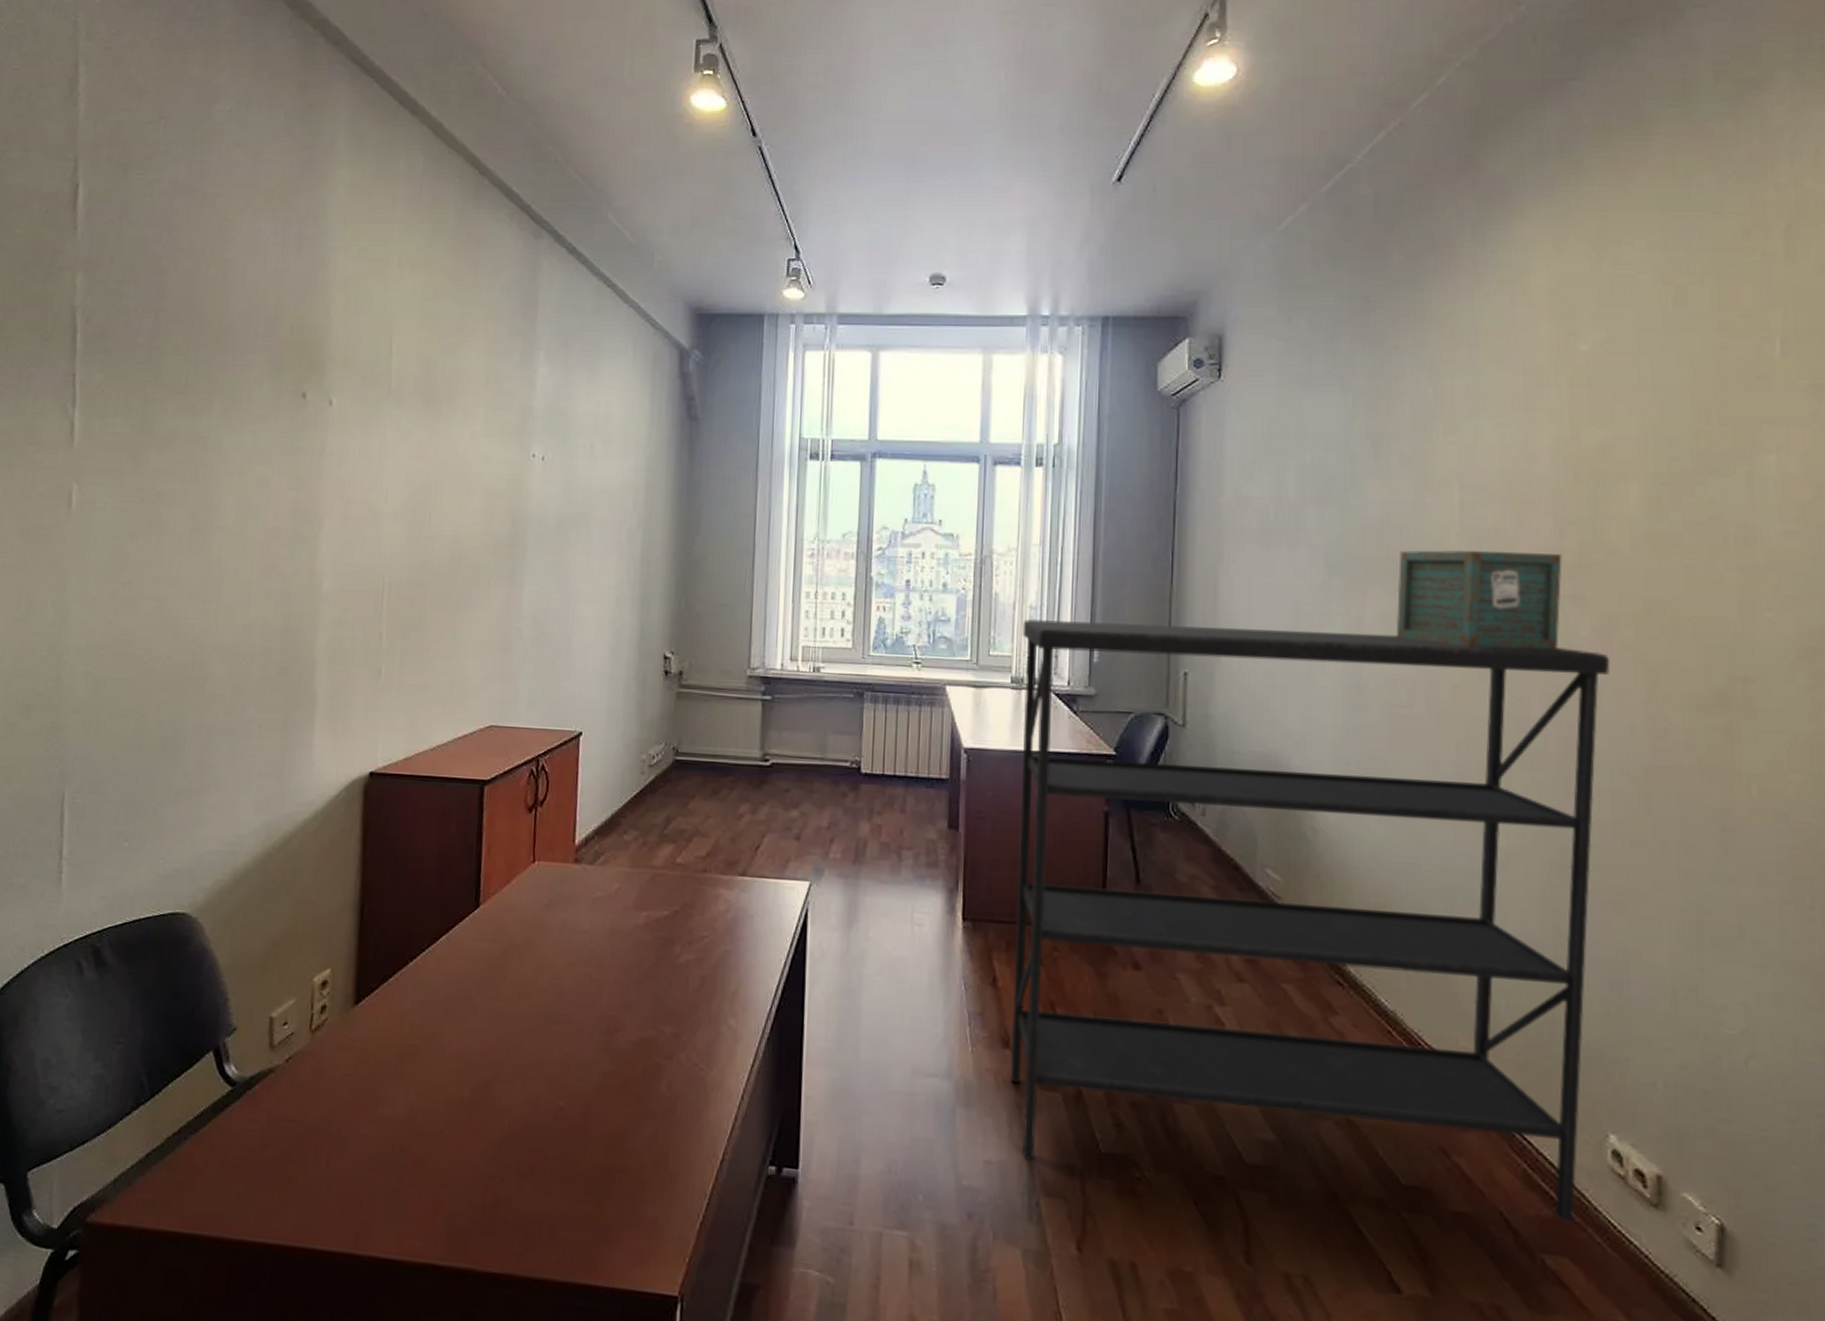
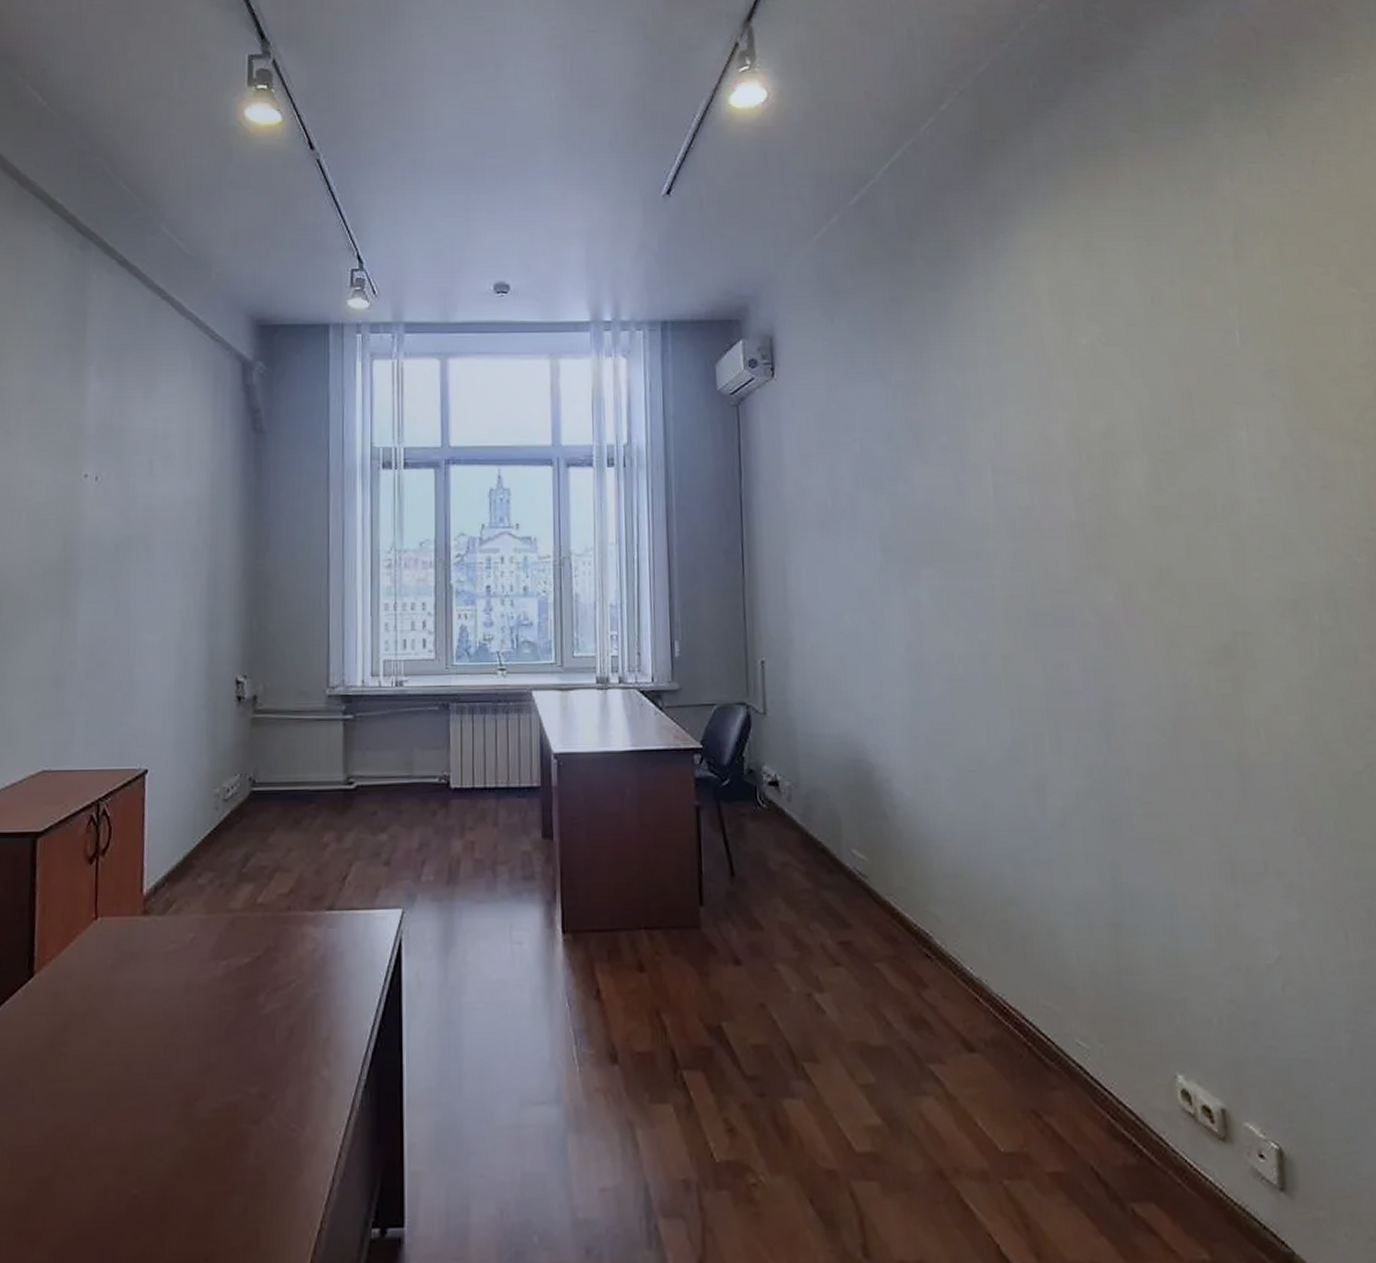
shelving unit: present [1010,618,1609,1222] -> none [604,611,1156,1182]
wooden crate: present [1395,549,1562,651] -> none [946,528,1090,620]

